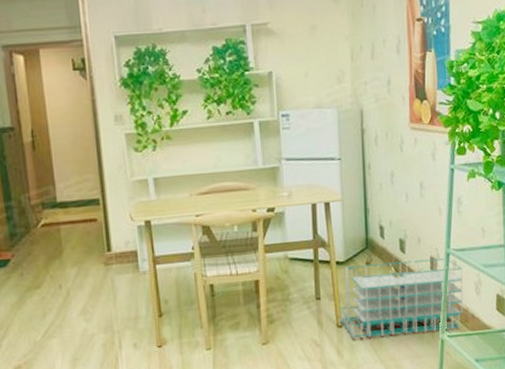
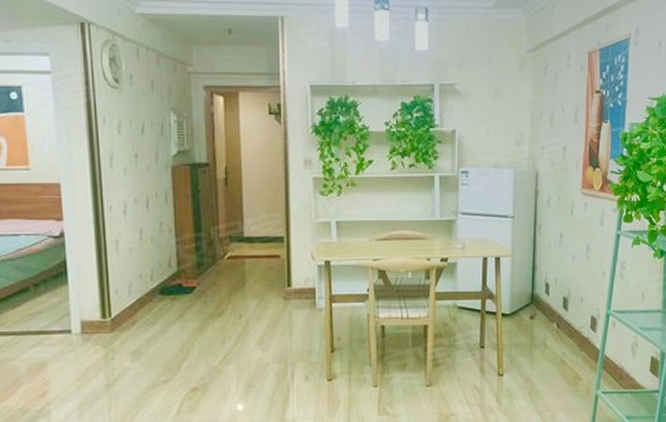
architectural model: present [339,257,463,340] -> none [500,318,621,390]

